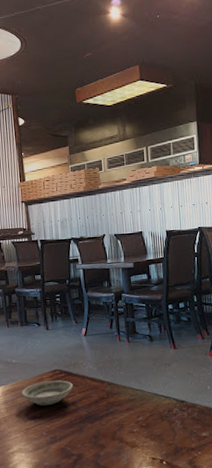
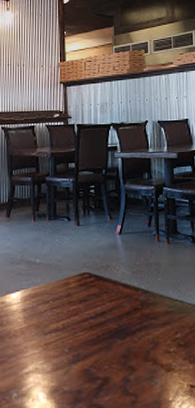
saucer: present [21,380,74,406] -> none [43,285,104,316]

